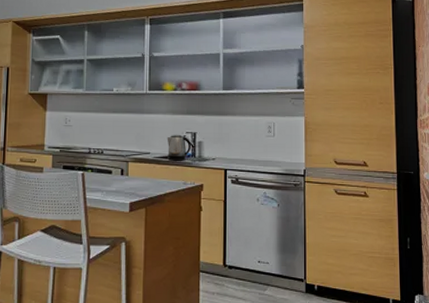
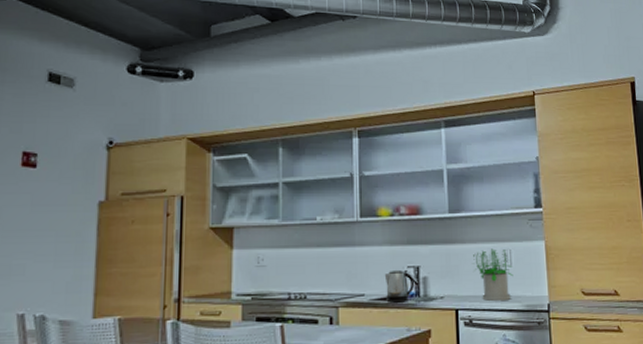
potted plant: none [241,121,275,165] -> present [472,249,513,302]

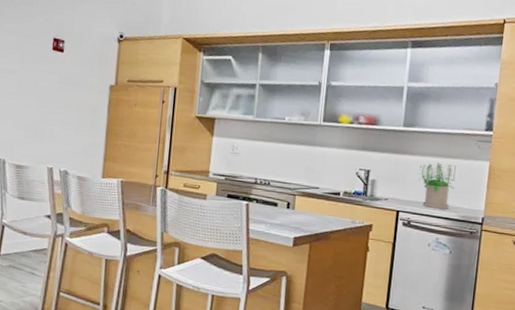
kettle: present [384,269,415,303] -> none [337,170,364,199]

